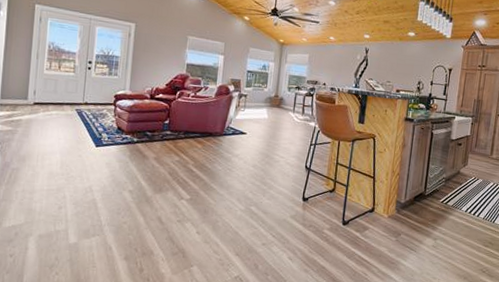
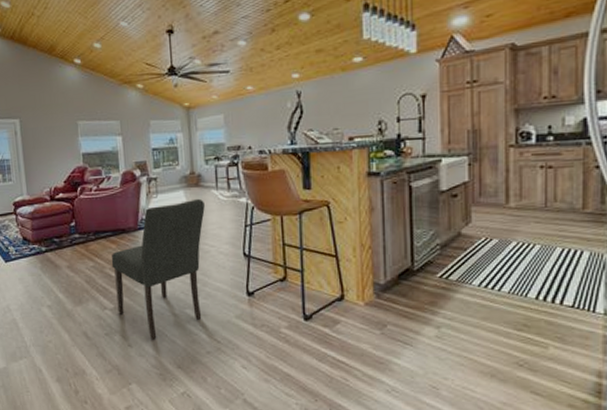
chair: none [193,117,282,230] -> present [111,198,205,340]

